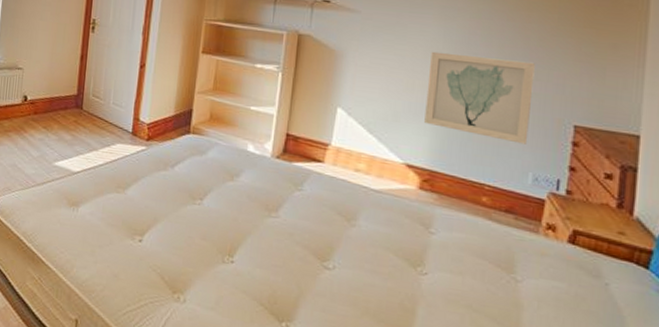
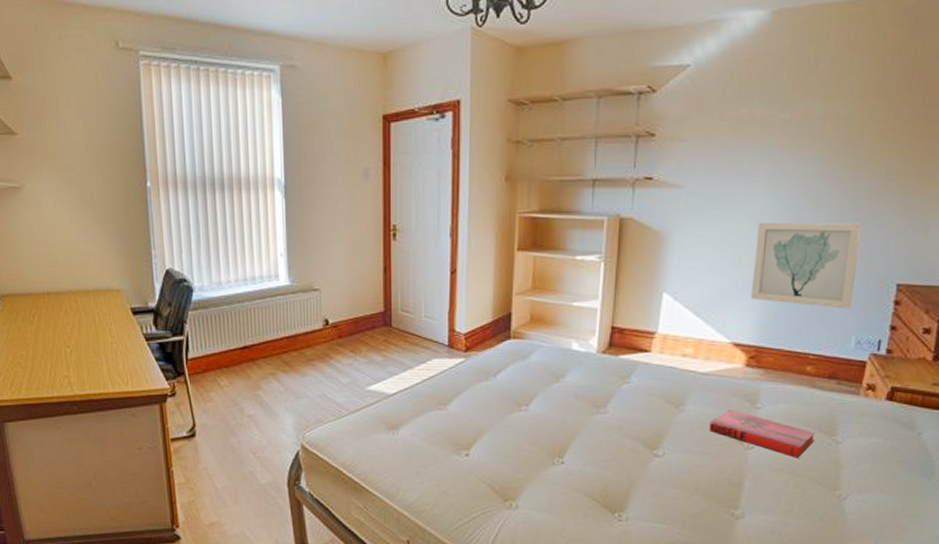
hardback book: none [381,231,493,292] -> present [709,410,816,458]

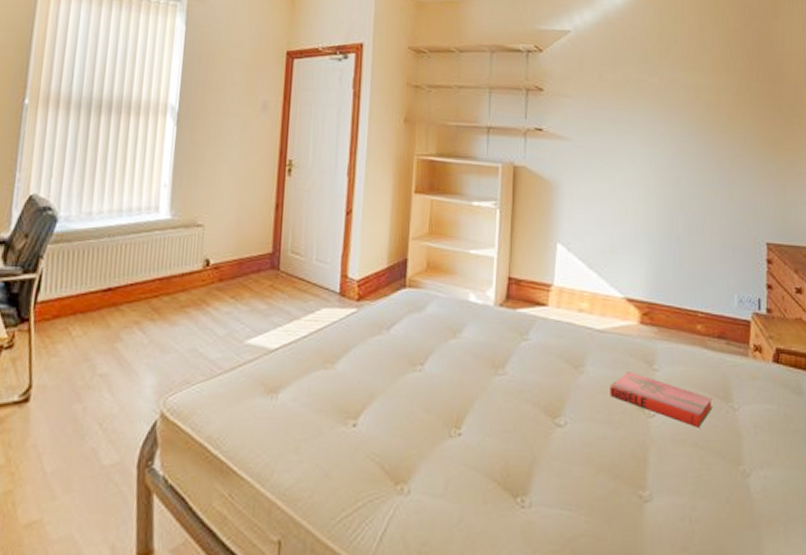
wall art: present [751,222,862,309] -> none [639,177,730,266]

